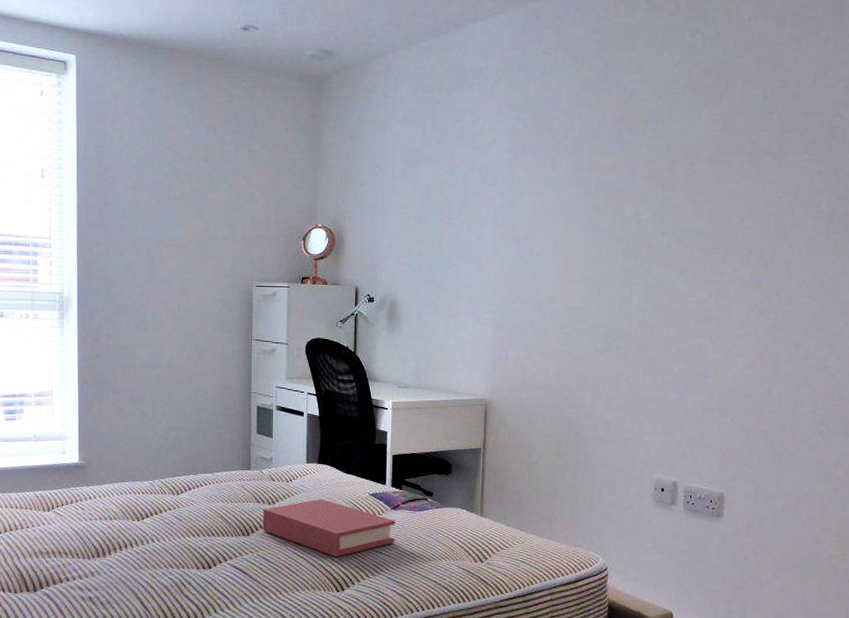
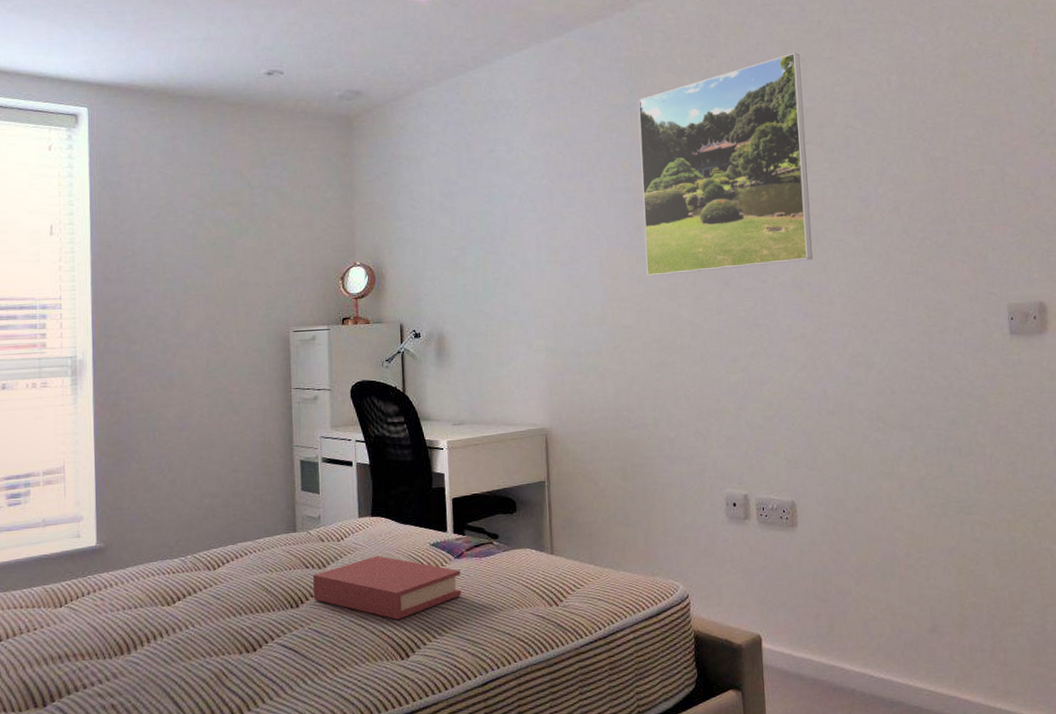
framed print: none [602,30,794,260] -> present [638,52,813,276]

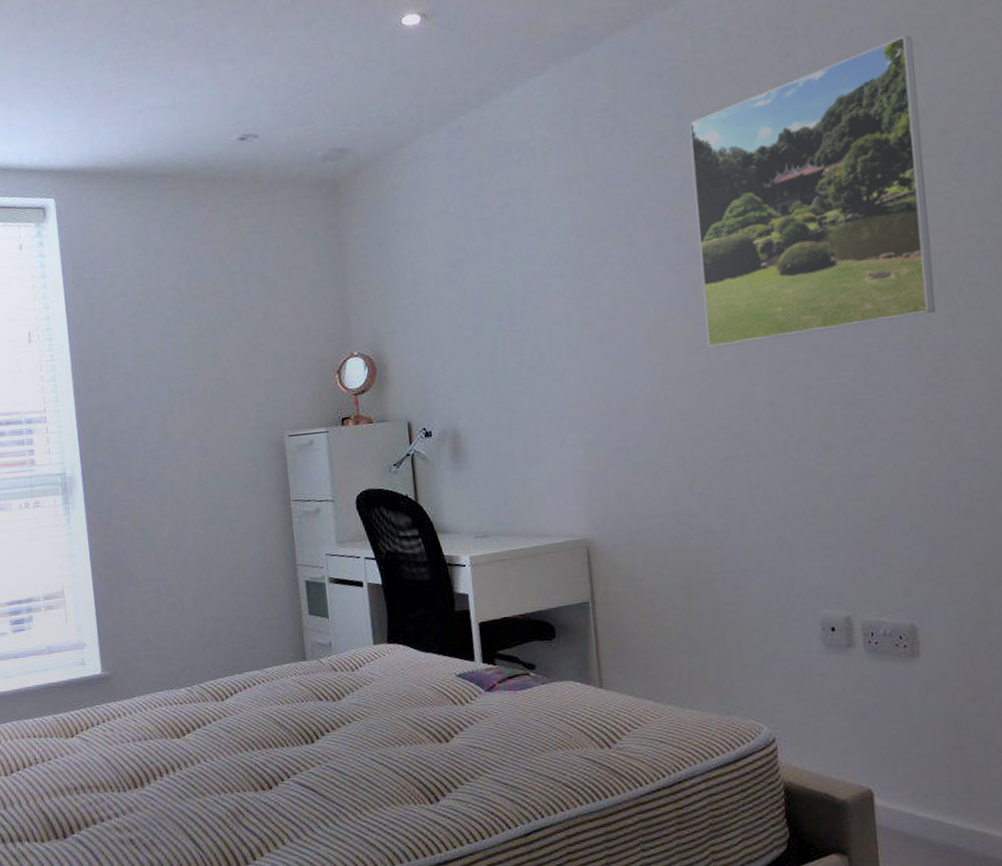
book: present [312,556,462,620] -> none [327,688,496,759]

